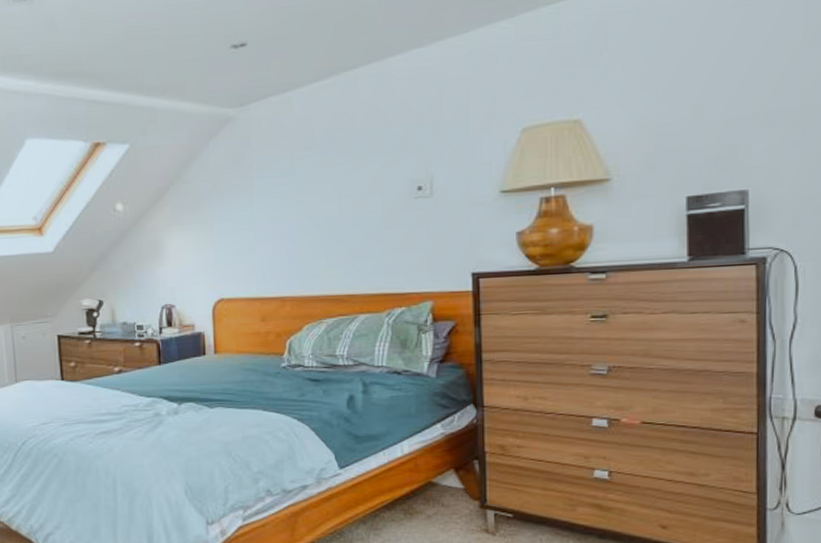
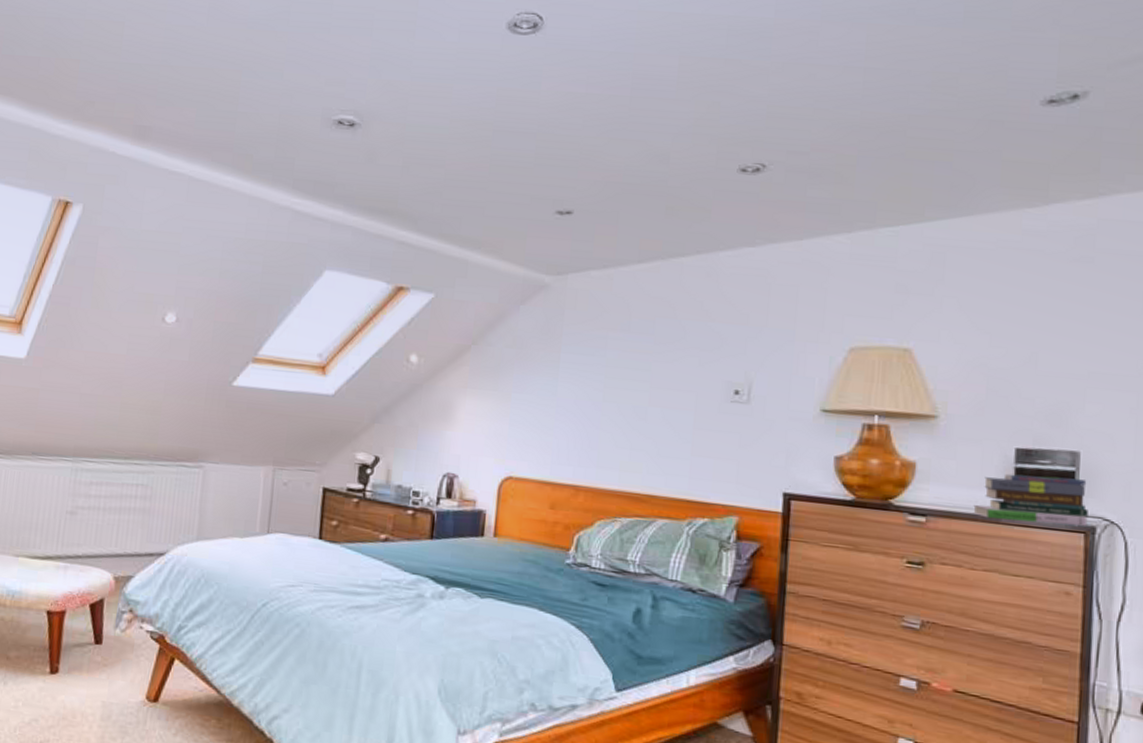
books: none [649,215,759,266] -> present [973,473,1088,526]

